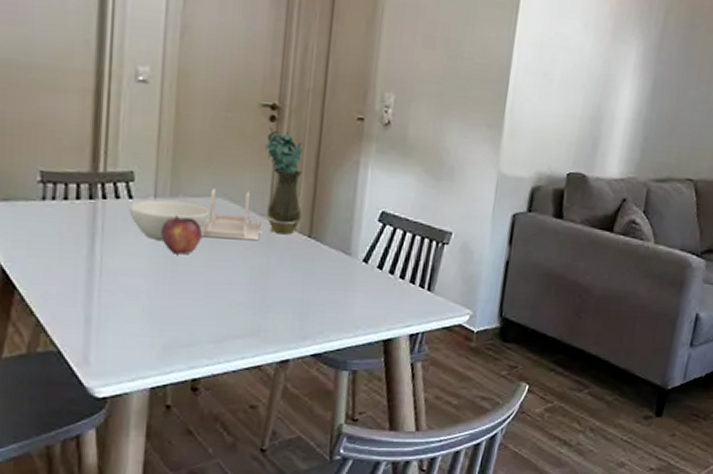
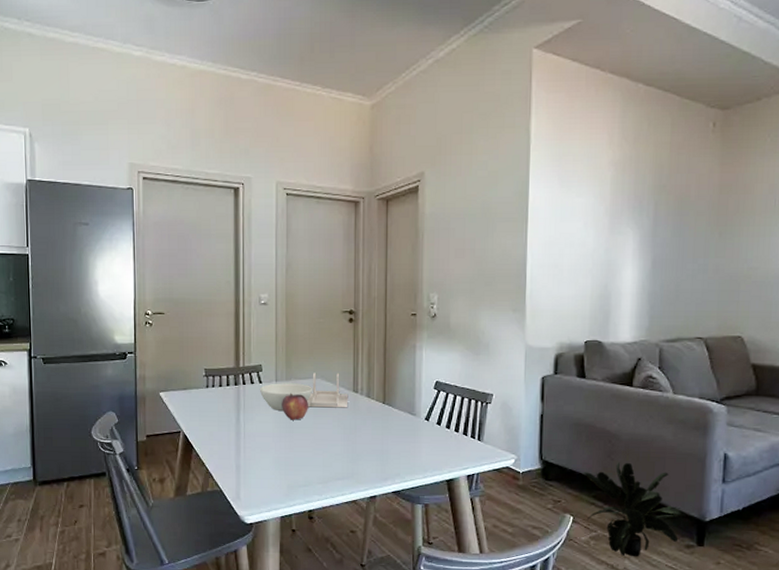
vase: present [264,127,303,235] -> none [346,327,377,403]
potted plant: none [543,321,650,430] -> present [583,462,687,556]

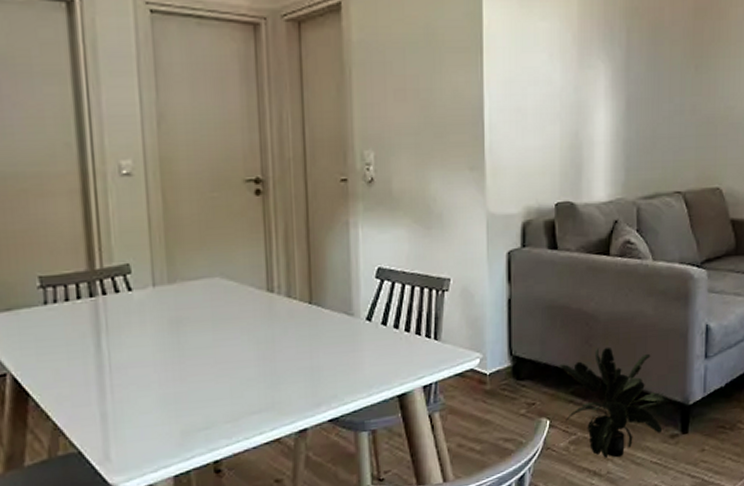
soup bowl: present [260,383,313,412] -> none [130,286,210,329]
fruit: present [282,393,308,420] -> none [164,300,204,340]
napkin holder: present [307,373,348,408] -> none [202,267,262,319]

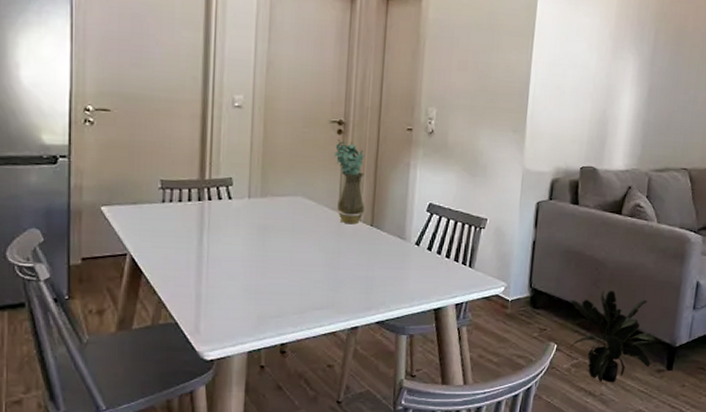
vase: none [253,201,300,305] -> present [333,139,365,225]

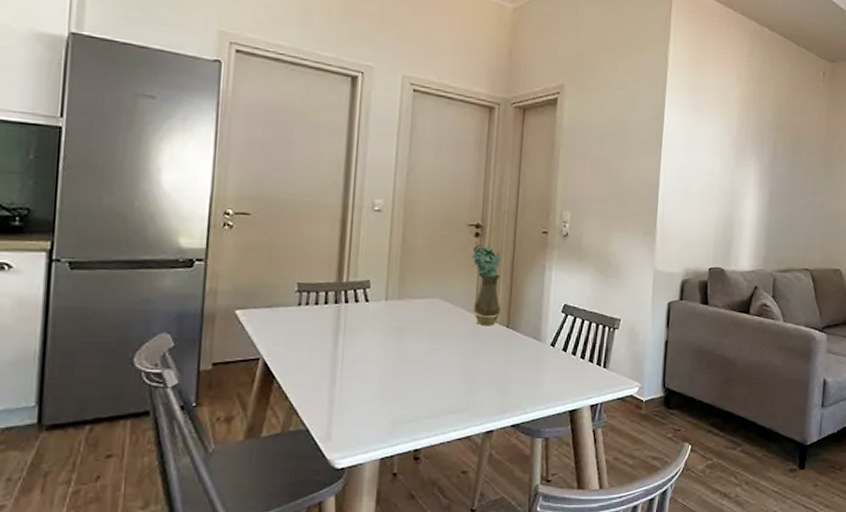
potted plant: present [569,290,660,382] -> none [702,389,791,483]

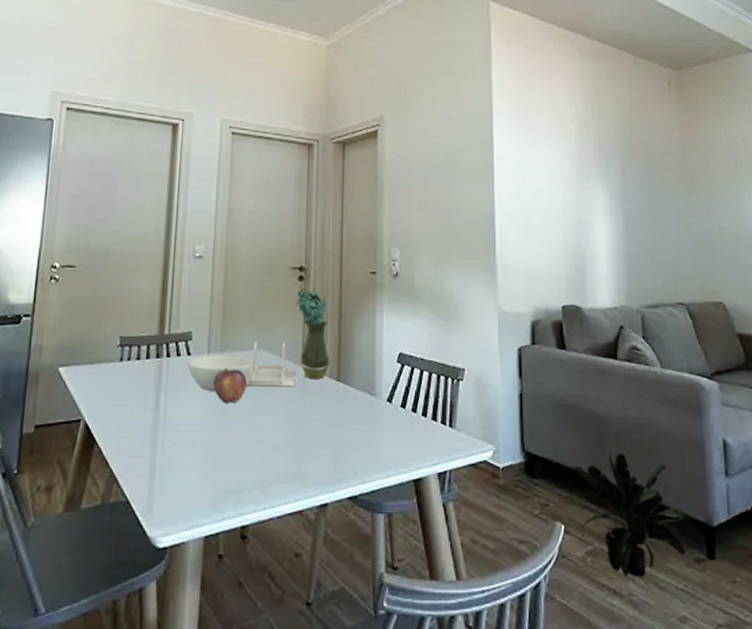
soup bowl: none [366,302,429,335] -> present [188,355,254,392]
fruit: none [390,314,423,345] -> present [213,367,247,403]
napkin holder: none [421,291,469,332] -> present [245,342,296,387]
potted plant: none [702,389,791,483] -> present [572,452,692,576]

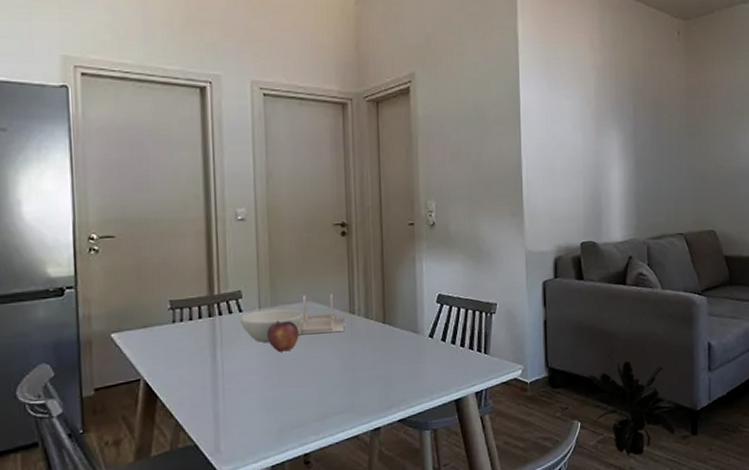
vase: present [295,286,330,380] -> none [339,241,376,324]

